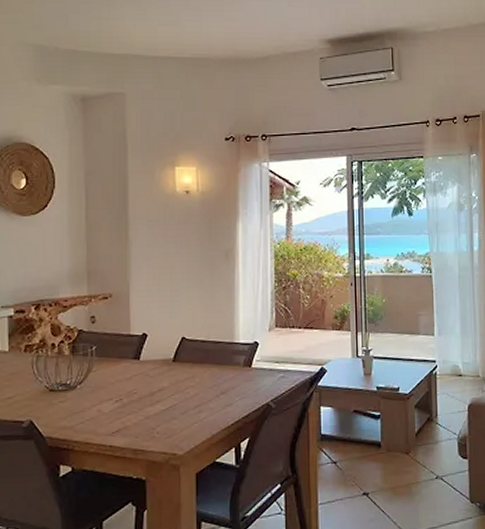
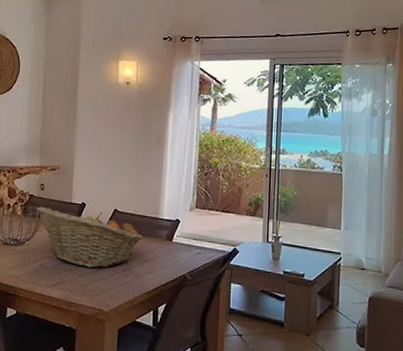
fruit basket: none [87,342,217,407] -> present [36,206,143,268]

